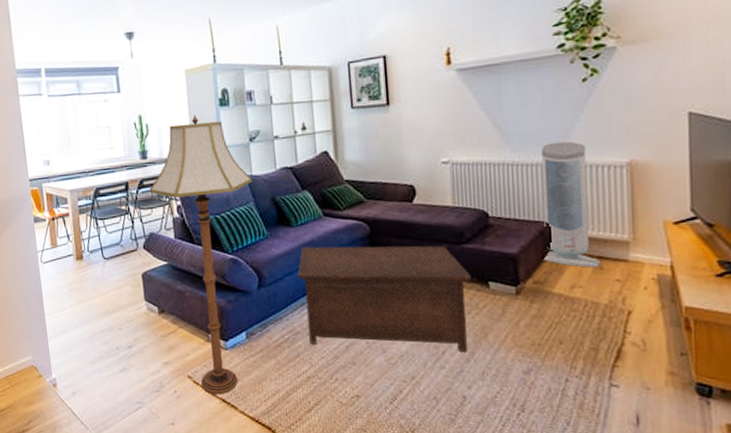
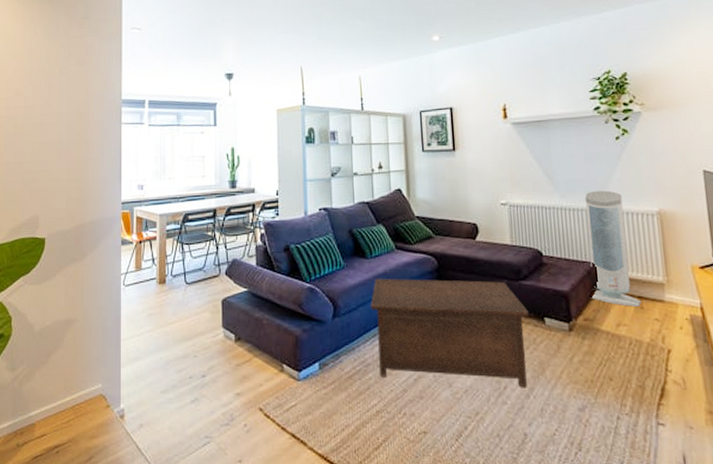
floor lamp: present [149,115,253,395] -> none [236,150,332,430]

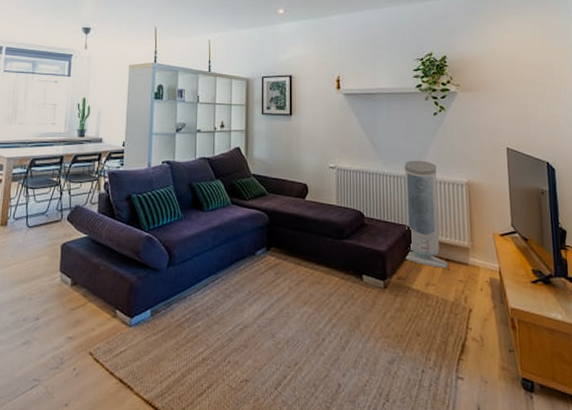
cabinet: present [370,278,528,388] -> none [203,230,348,341]

